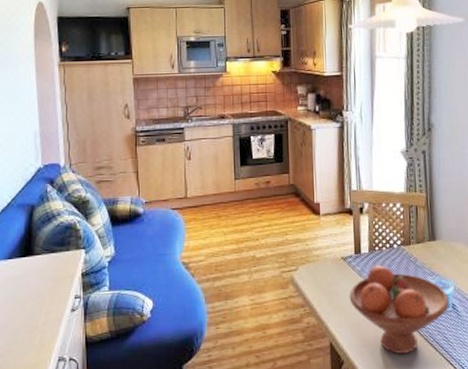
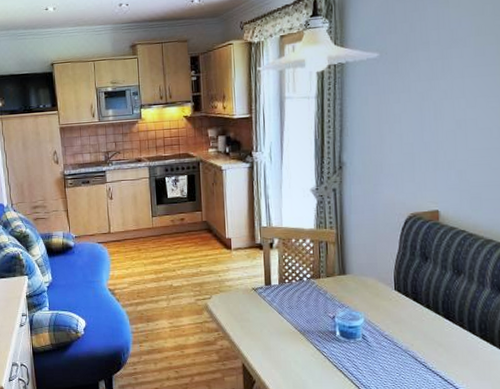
fruit bowl: present [349,265,449,355] -> none [260,296,359,378]

